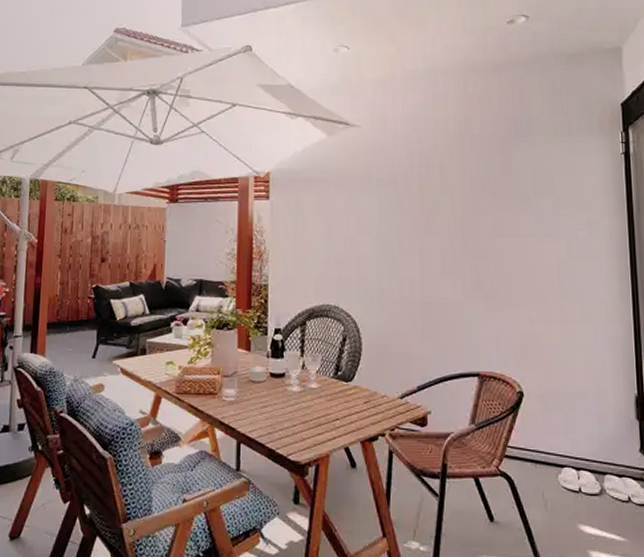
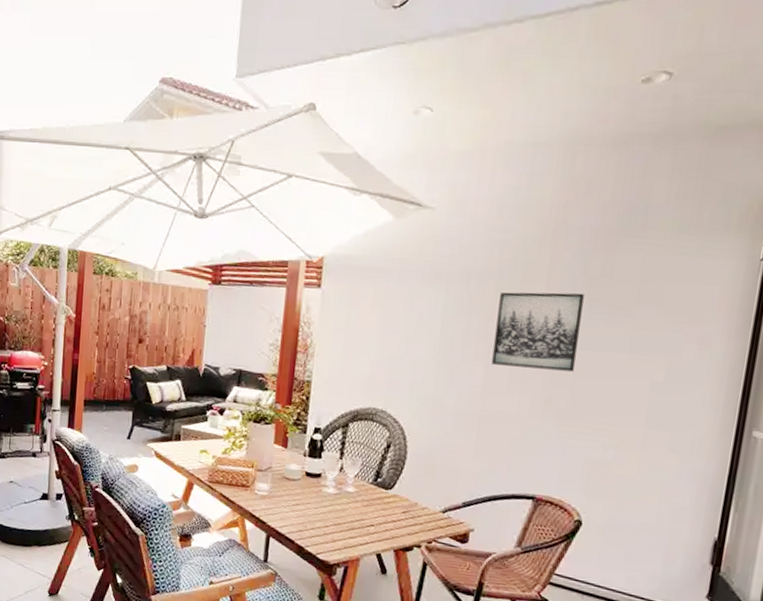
wall art: none [424,189,495,257] -> present [492,292,584,372]

